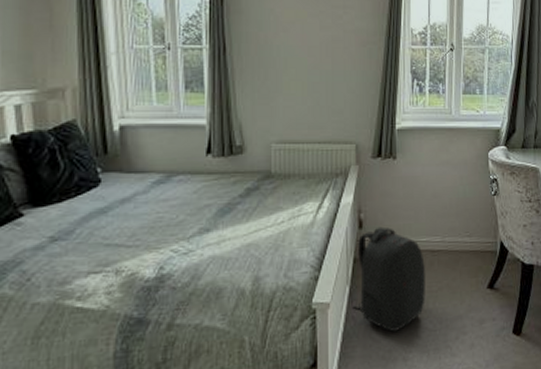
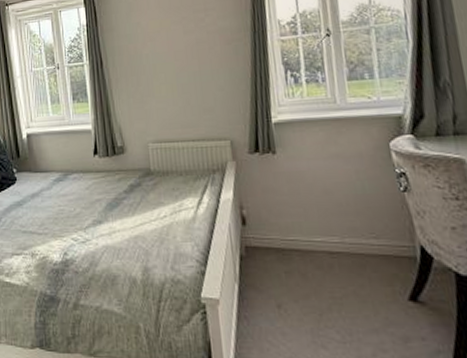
backpack: present [353,226,425,332] -> none [242,224,328,337]

